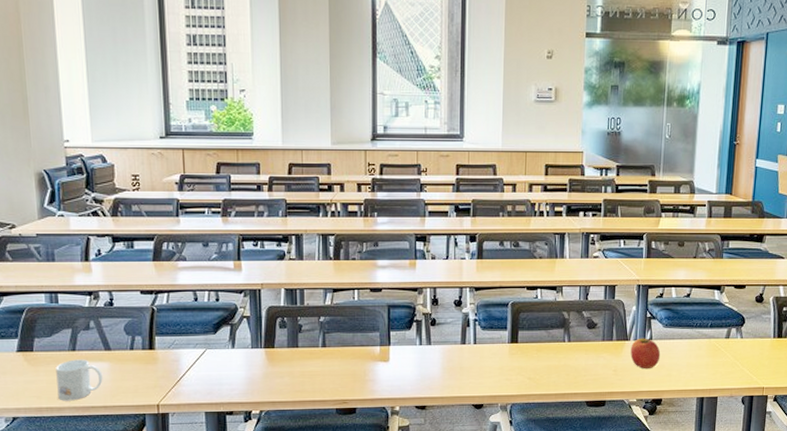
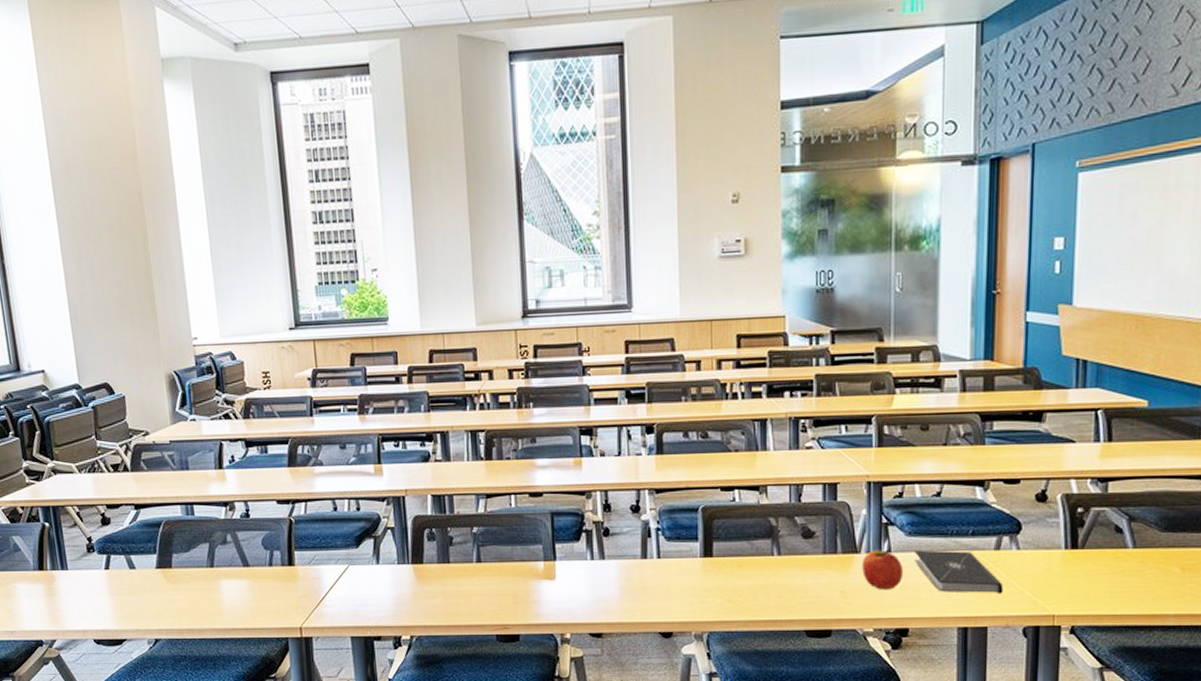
mug: present [56,359,103,401] -> none [195,576,243,622]
book: none [668,338,730,372] -> present [914,550,1004,594]

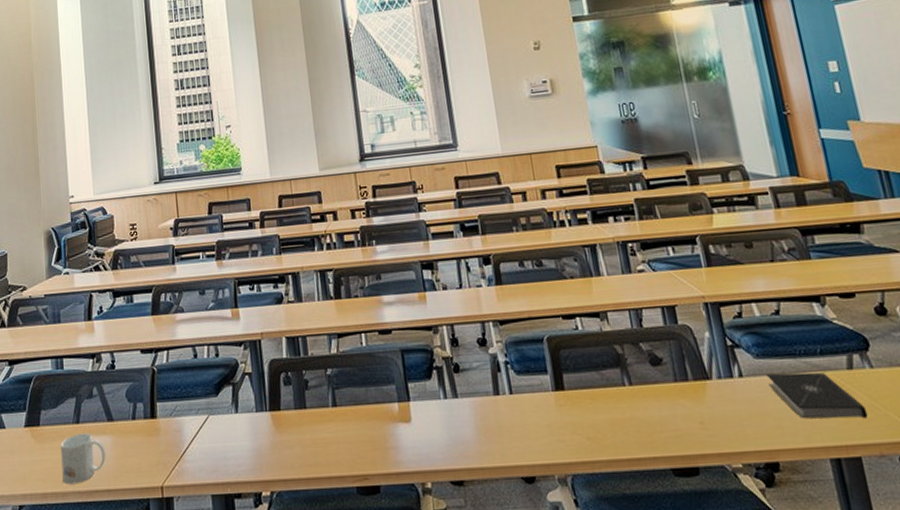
mug: none [195,576,243,622] -> present [61,433,106,485]
apple: present [862,549,904,590] -> none [715,374,761,420]

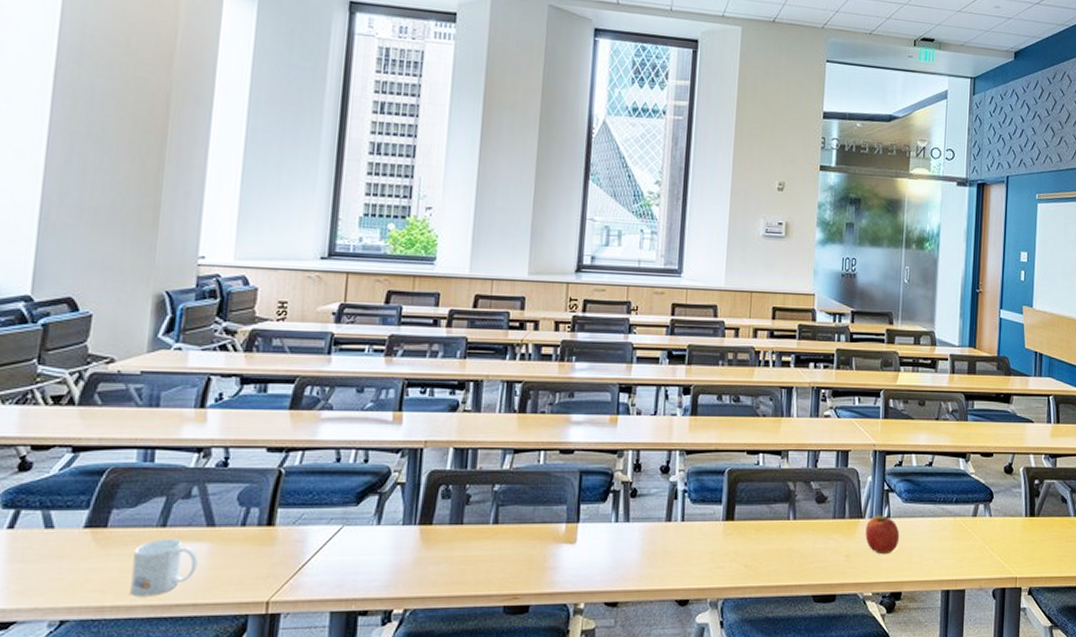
apple: none [715,374,761,420] -> present [865,515,900,555]
book: present [766,372,868,419] -> none [909,516,979,558]

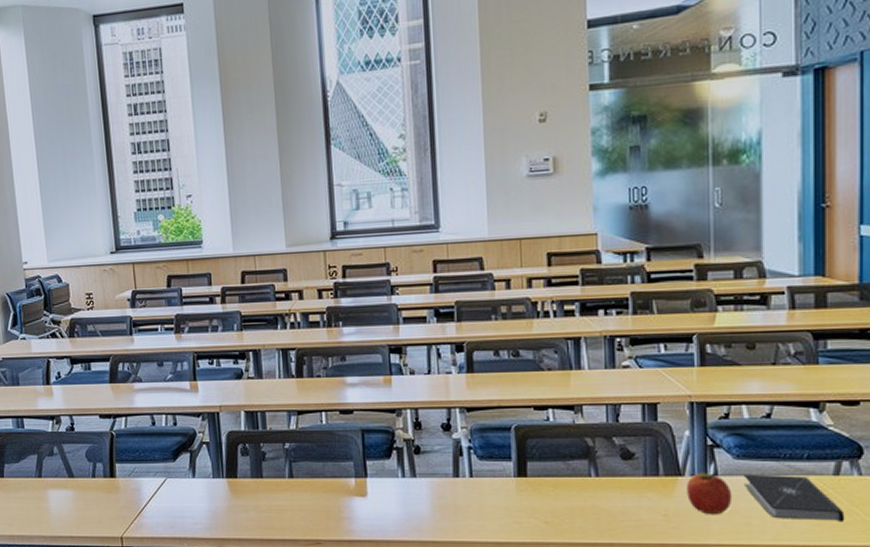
mug: present [130,538,198,597] -> none [24,486,68,530]
book: none [909,516,979,558] -> present [743,474,845,523]

